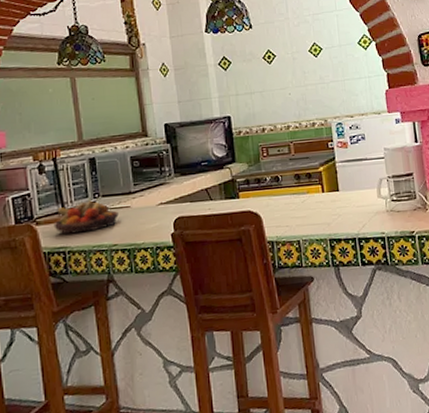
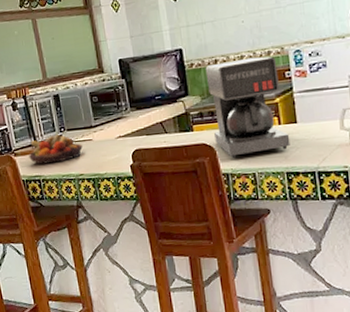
coffee maker: none [253,127,333,226] -> present [205,56,290,159]

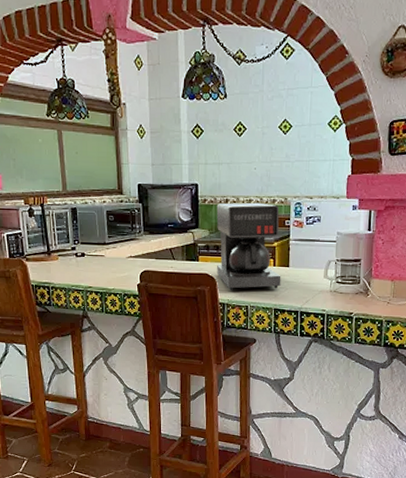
fruit bowl: present [28,134,83,165] -> none [40,246,94,273]

